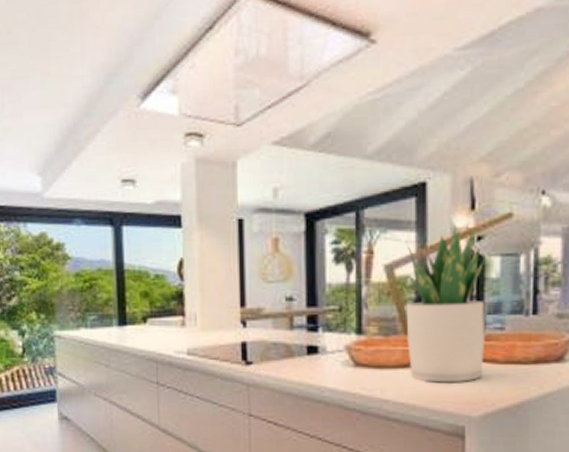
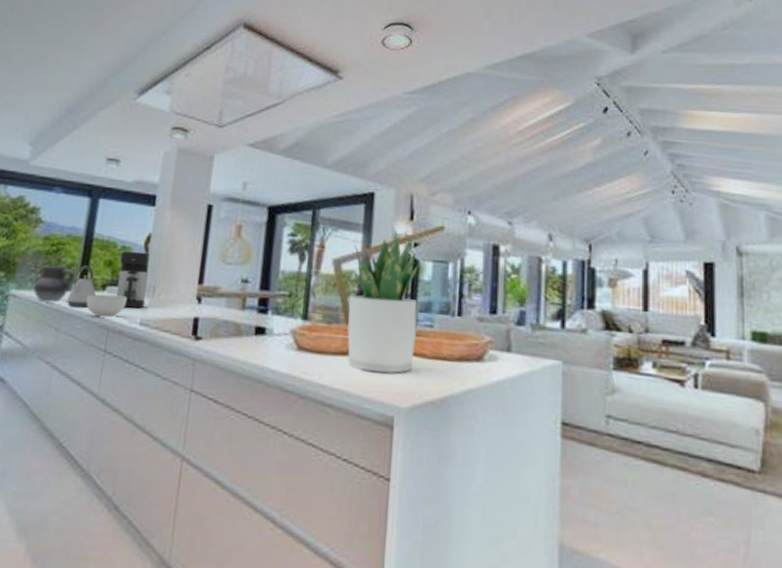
ceramic jug: none [76,302,115,340] -> present [34,265,77,303]
kettle: none [111,299,138,343] -> present [67,265,96,309]
bowl: none [129,327,171,350] -> present [86,294,128,318]
coffee maker: none [156,279,189,338] -> present [116,251,150,309]

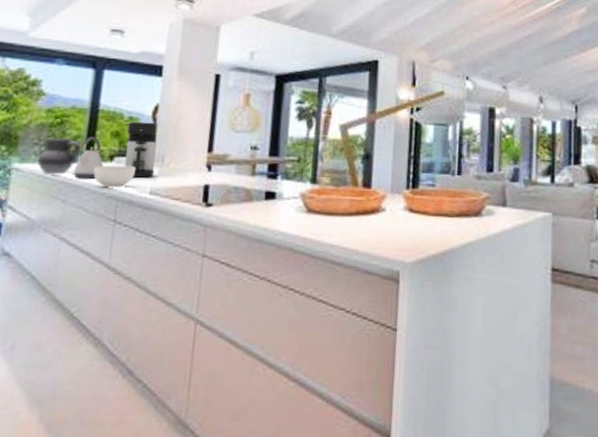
planter: present [347,232,420,374] -> none [354,97,422,231]

